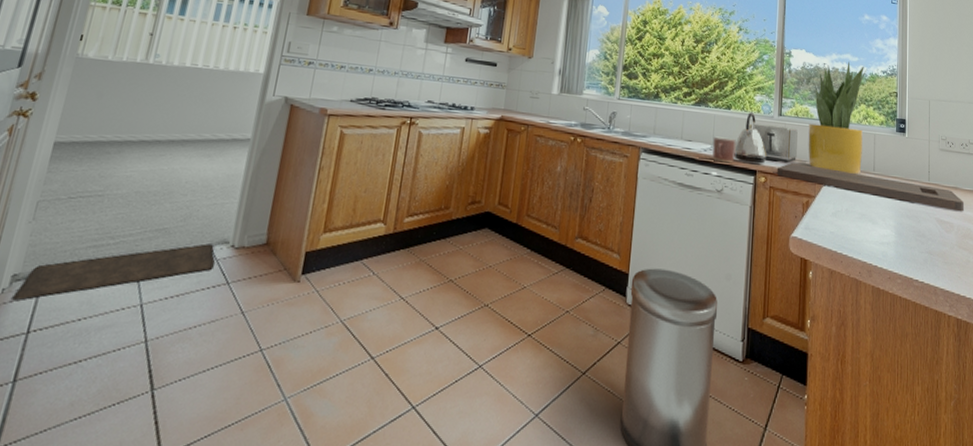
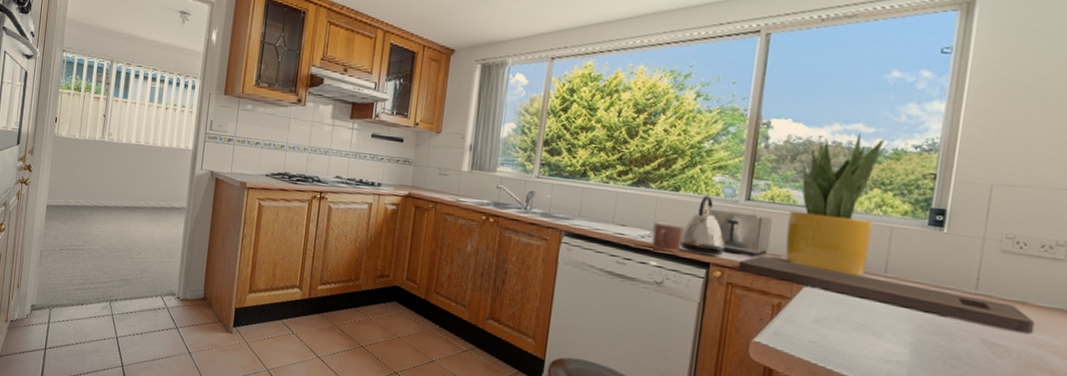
doormat: present [10,243,215,301] -> none [32,294,166,325]

